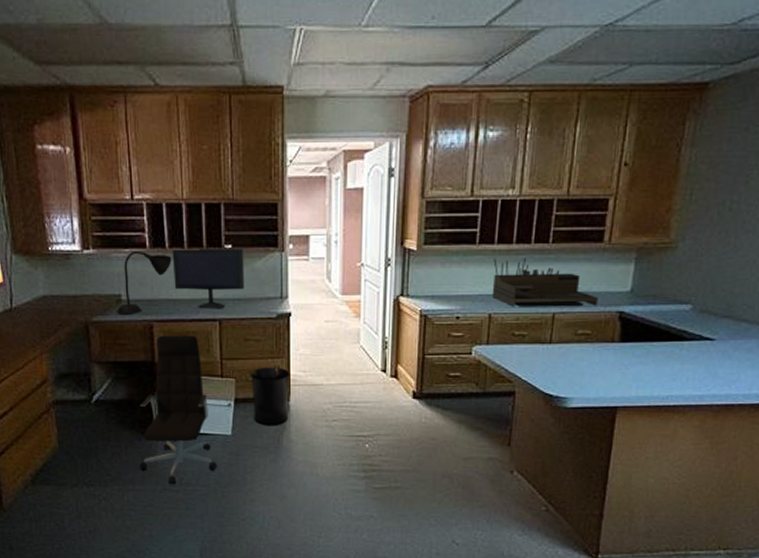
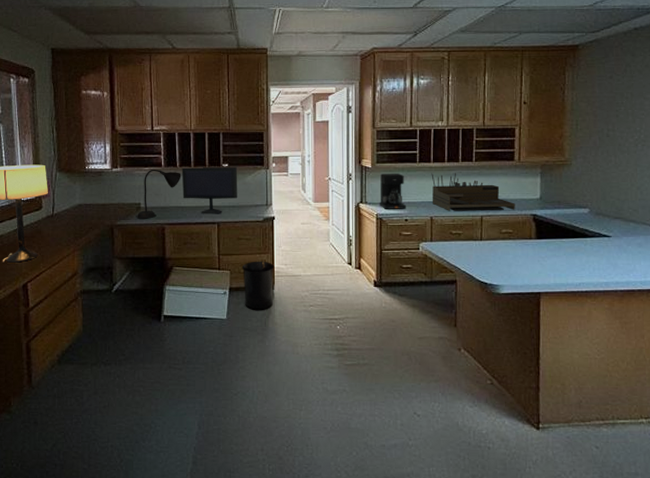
office chair: present [140,335,217,484] -> none [149,235,214,362]
coffee maker: none [425,258,460,305] -> present [380,174,407,210]

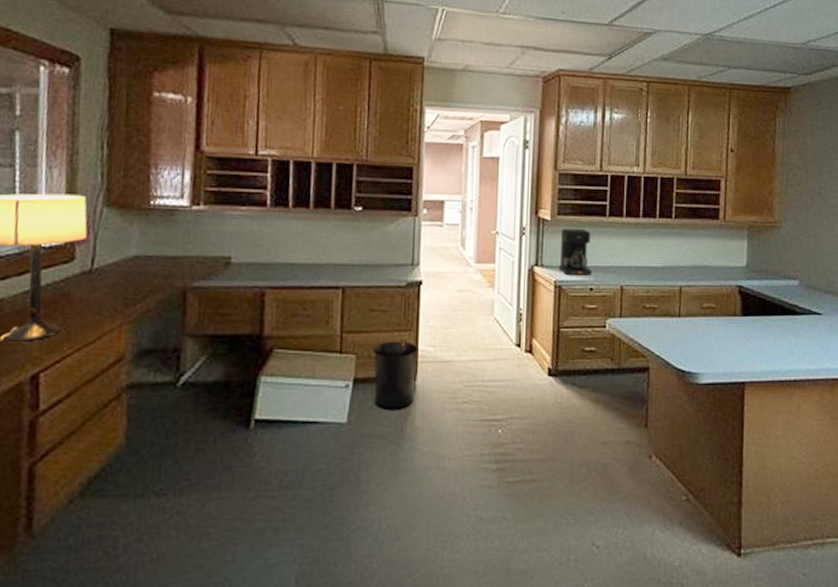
desk lamp: present [136,169,181,219] -> none [223,209,295,280]
computer monitor: present [181,167,238,214] -> none [294,210,375,276]
desk organizer: present [431,172,515,211] -> none [622,229,719,280]

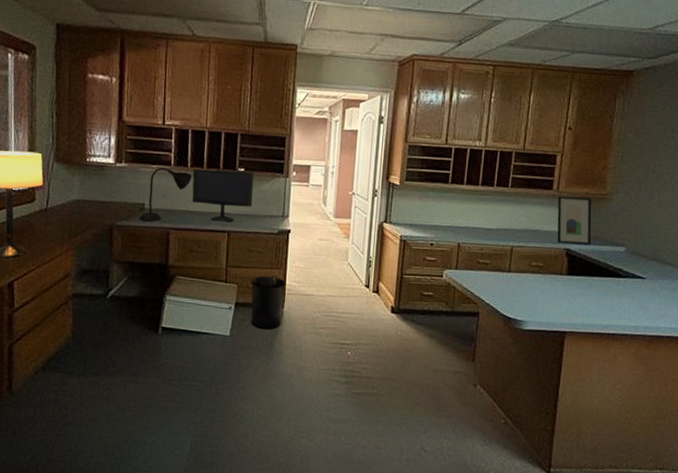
desk lamp: none [223,209,295,280] -> present [139,167,192,222]
computer monitor: none [294,210,375,276] -> present [191,169,255,223]
coffee maker: present [559,229,592,276] -> none [405,192,434,233]
picture frame: none [725,225,764,280] -> present [557,196,592,245]

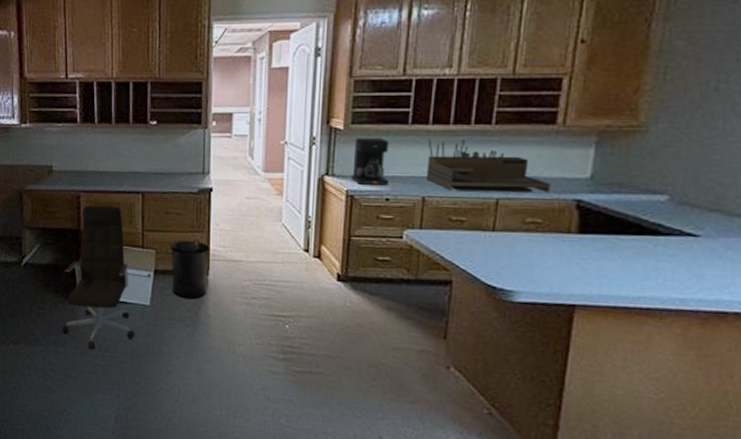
desk lamp: present [139,167,192,222] -> none [48,125,100,184]
office chair: none [143,241,214,378] -> present [62,205,135,349]
computer monitor: present [191,169,255,223] -> none [100,125,168,182]
coffee maker: none [405,192,434,233] -> present [352,138,390,186]
desk organizer: none [460,195,549,243] -> present [425,138,551,193]
picture frame: present [557,196,592,245] -> none [563,131,616,194]

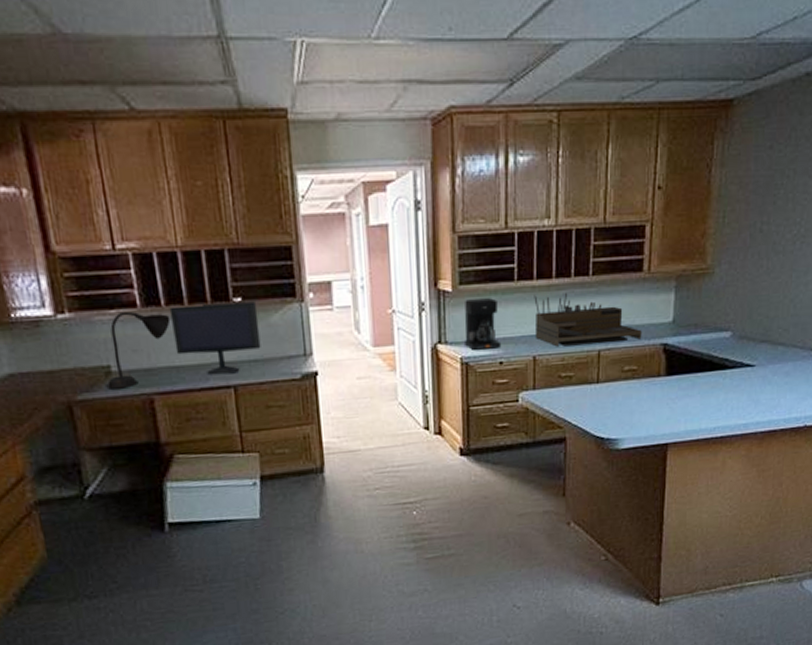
desk lamp: none [48,125,100,184] -> present [106,311,171,390]
office chair: present [62,205,135,349] -> none [146,407,246,583]
computer monitor: none [100,125,168,182] -> present [169,301,261,376]
waste bin: present [170,240,210,300] -> none [275,435,324,504]

